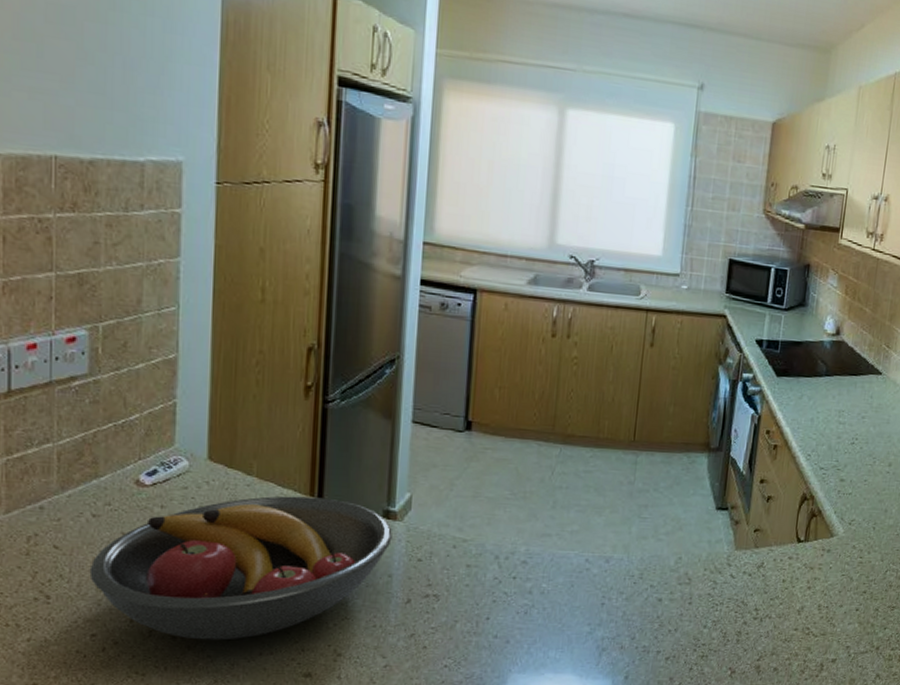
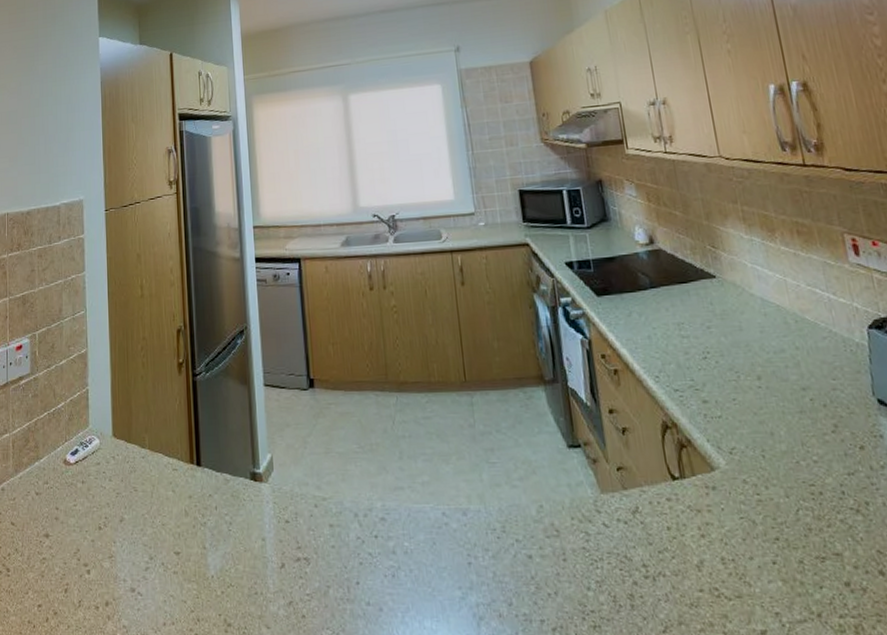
fruit bowl: present [89,496,393,640] -> none [35,464,261,610]

